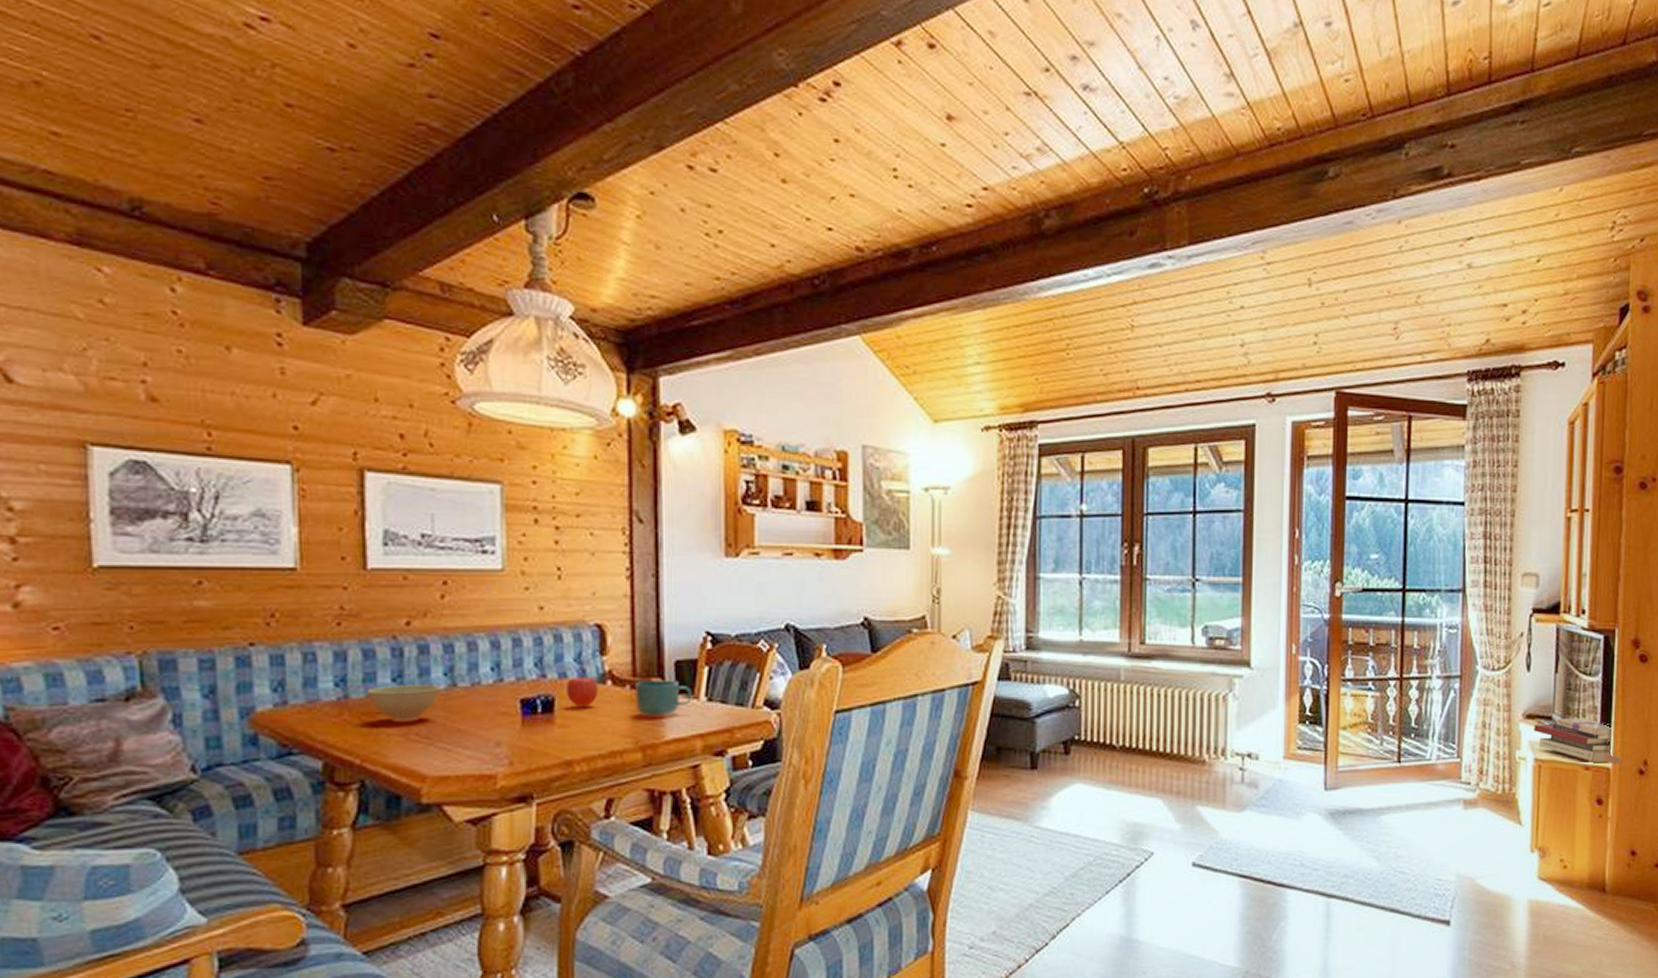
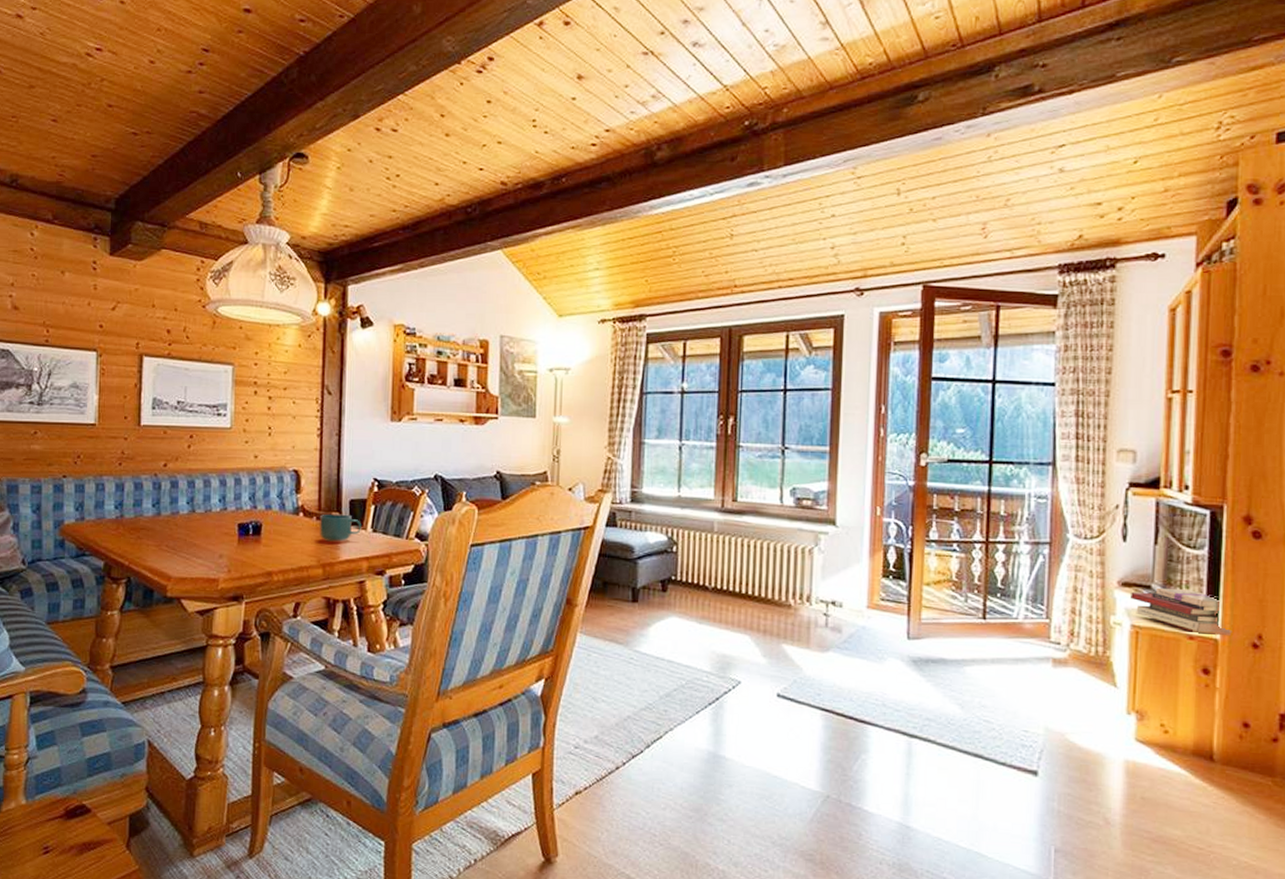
bowl: present [367,685,440,722] -> none [136,509,184,537]
fruit: present [567,674,599,708] -> none [271,507,294,533]

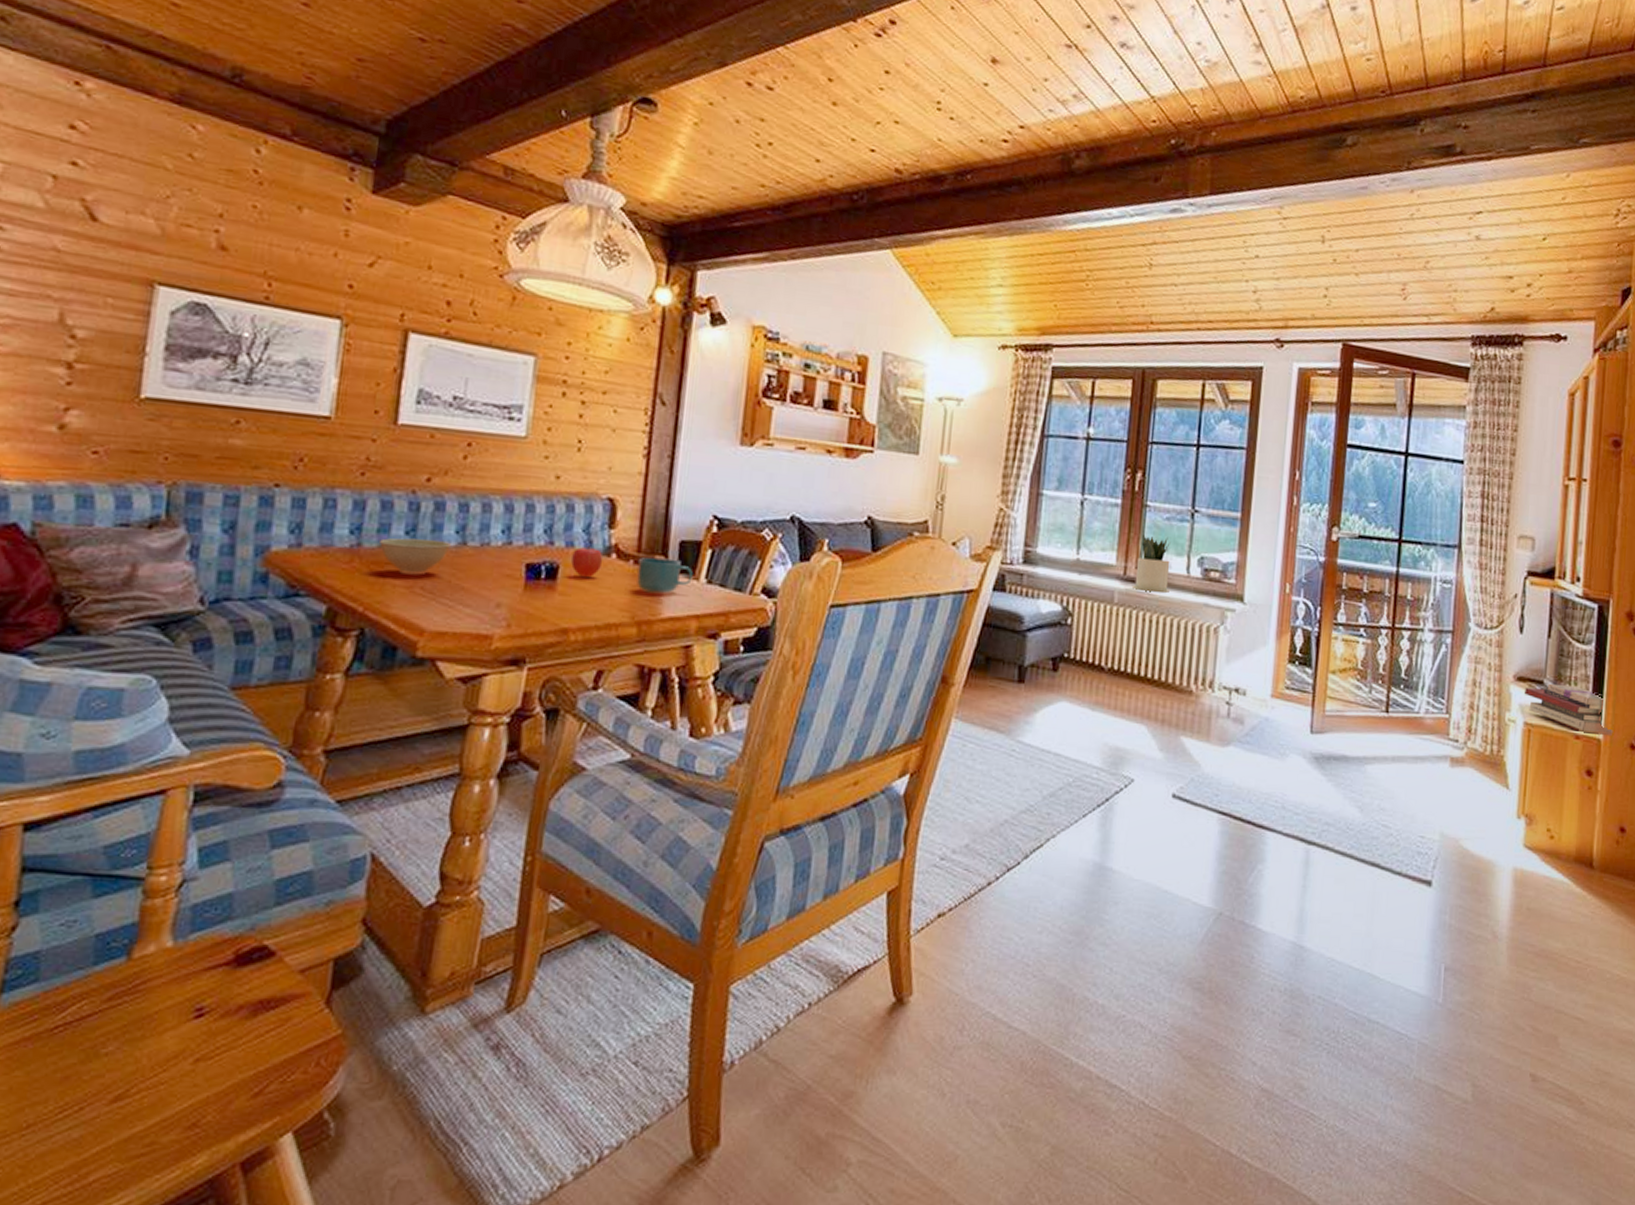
bowl: none [136,509,184,537] -> present [380,537,451,576]
fruit: none [271,507,294,533] -> present [571,545,603,578]
planter: none [729,471,766,522] -> present [1131,534,1171,594]

